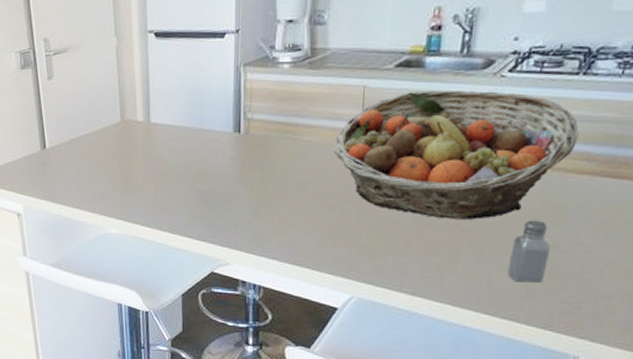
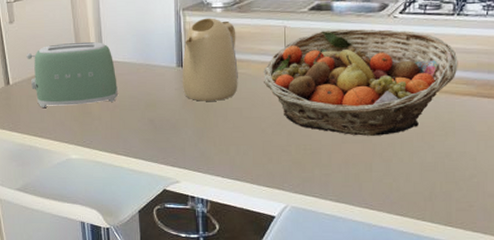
toaster: none [65,101,165,175] -> present [26,41,118,107]
kettle: none [238,75,305,173] -> present [182,18,238,101]
saltshaker: present [507,220,551,283] -> none [412,134,445,187]

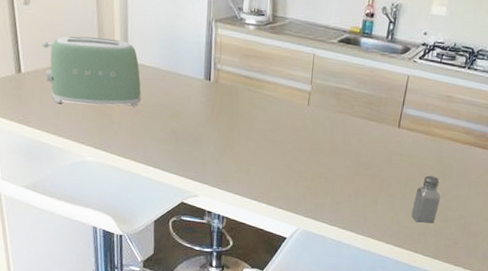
kettle: present [182,18,238,101] -> none [208,33,267,120]
fruit basket: present [264,28,458,136] -> none [288,64,463,172]
saltshaker: none [412,134,445,187] -> present [411,175,441,224]

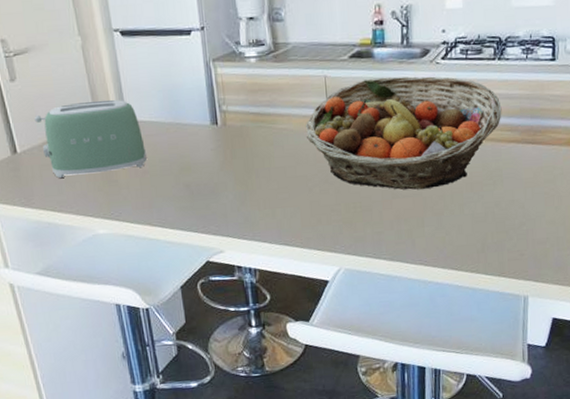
fruit basket: none [288,64,463,172] -> present [306,76,502,190]
saltshaker: present [411,175,441,224] -> none [464,184,495,239]

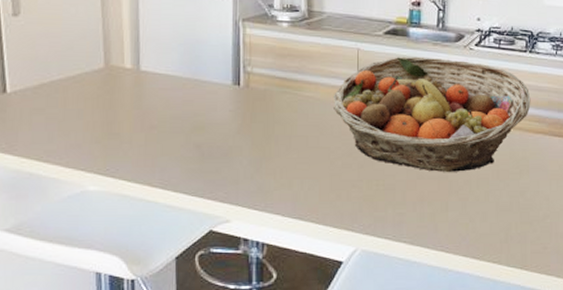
toaster: present [34,99,147,178] -> none [33,46,157,124]

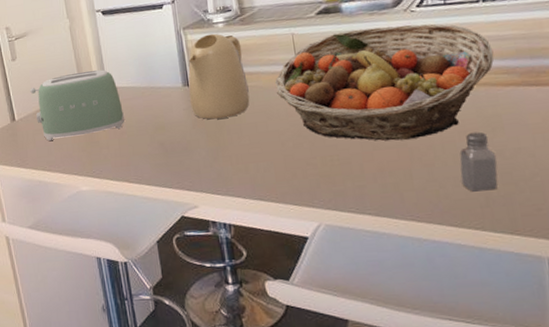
toaster: none [33,46,157,124] -> present [30,69,124,141]
kettle: none [238,32,305,127] -> present [188,33,250,120]
saltshaker: none [488,172,520,228] -> present [459,132,498,192]

